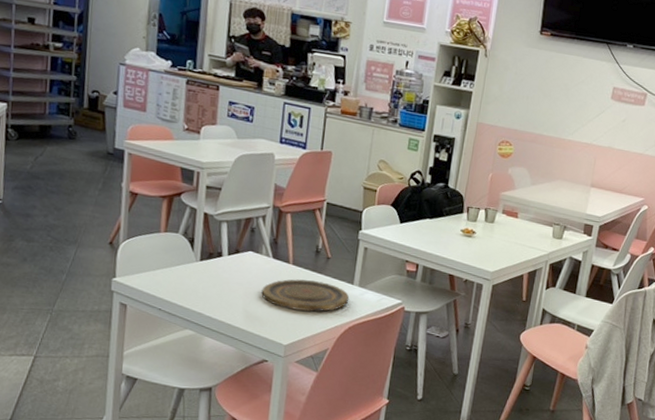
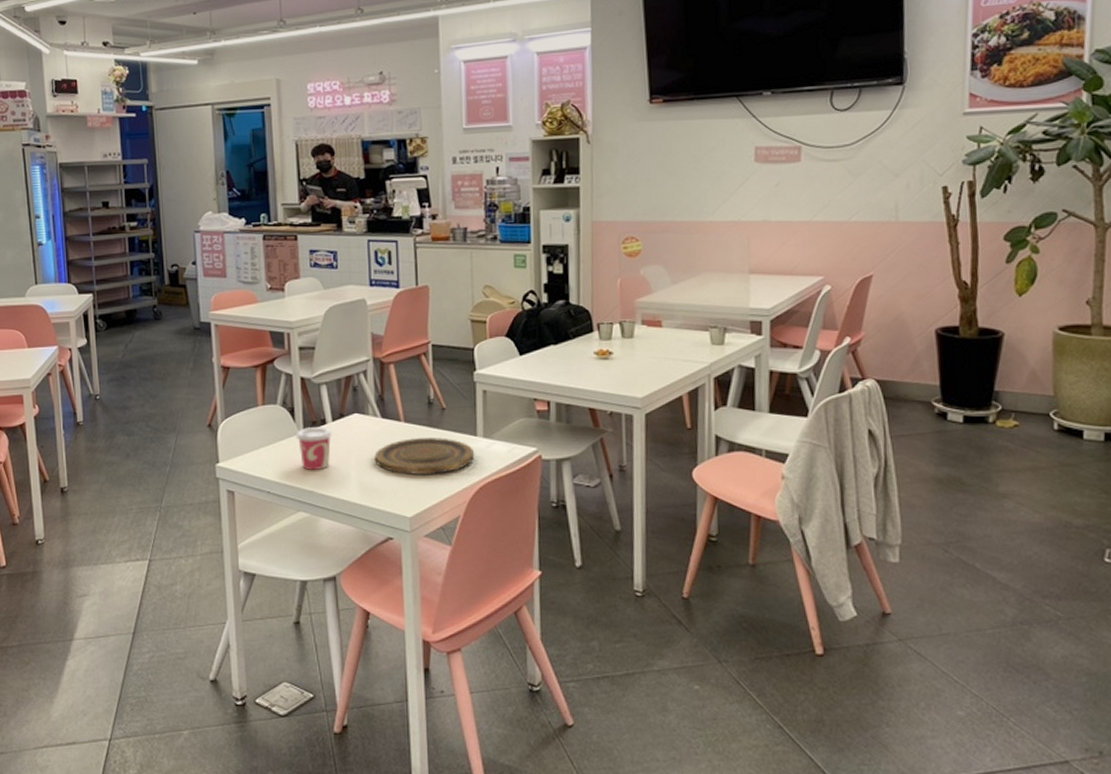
cup: none [192,257,227,296] -> present [295,427,333,470]

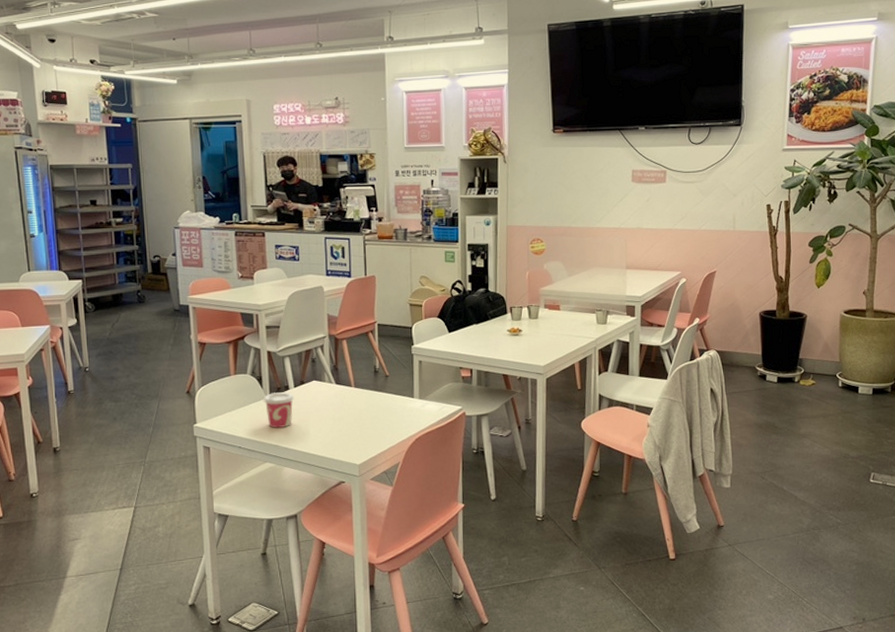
plate: present [374,438,475,475] -> none [330,399,412,430]

